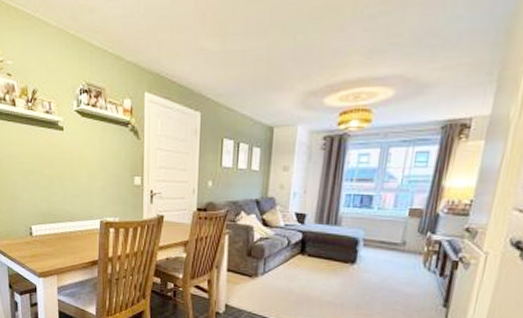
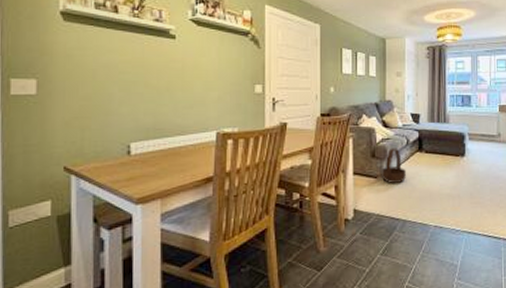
basket: none [256,248,284,284] -> present [381,148,406,183]

